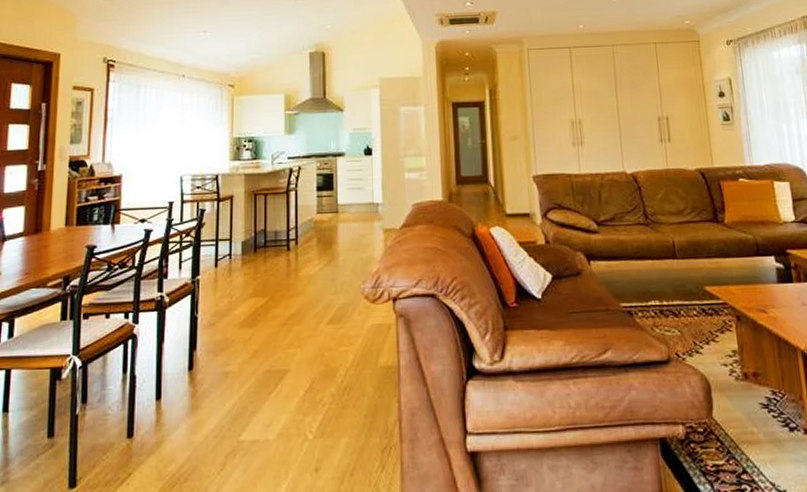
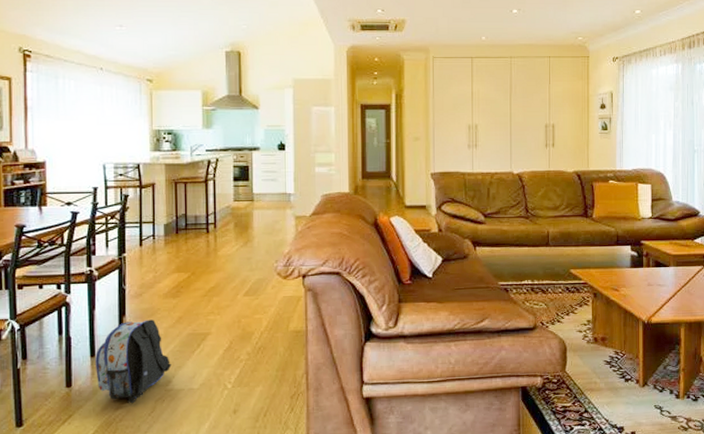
backpack: none [161,354,245,460] -> present [95,319,172,404]

